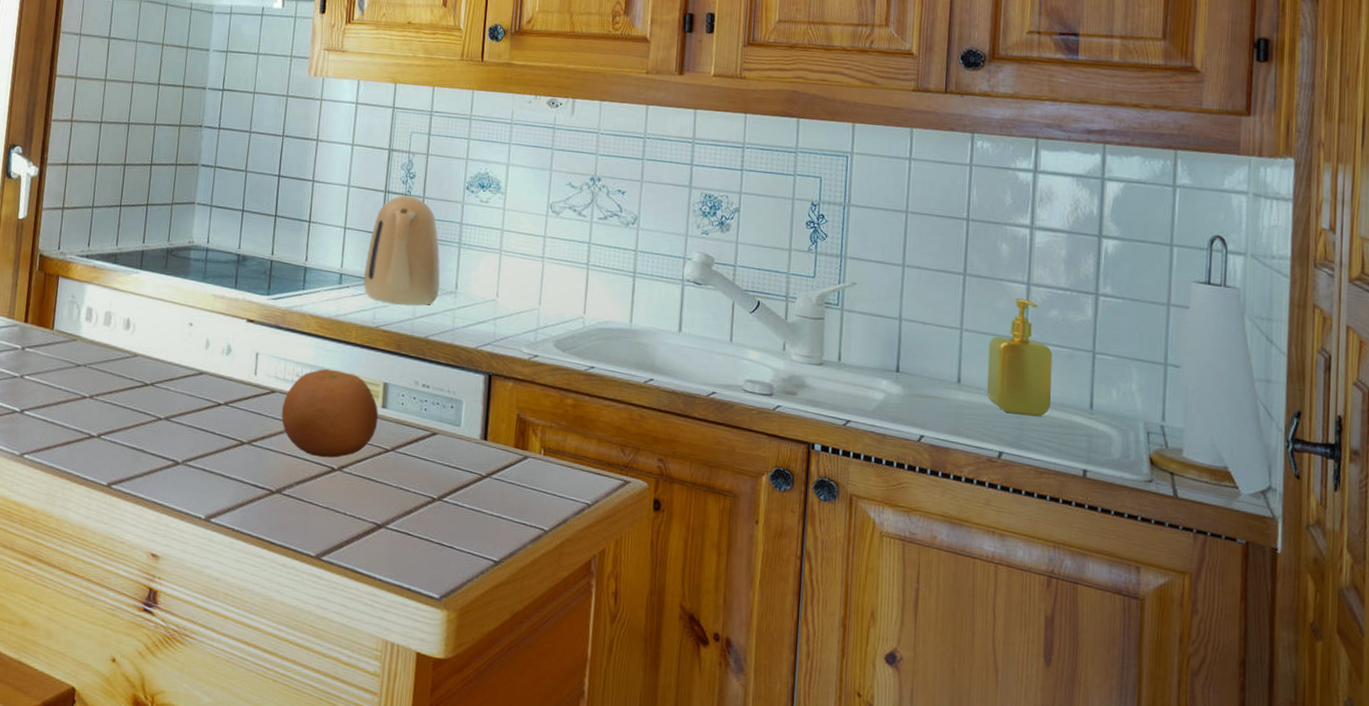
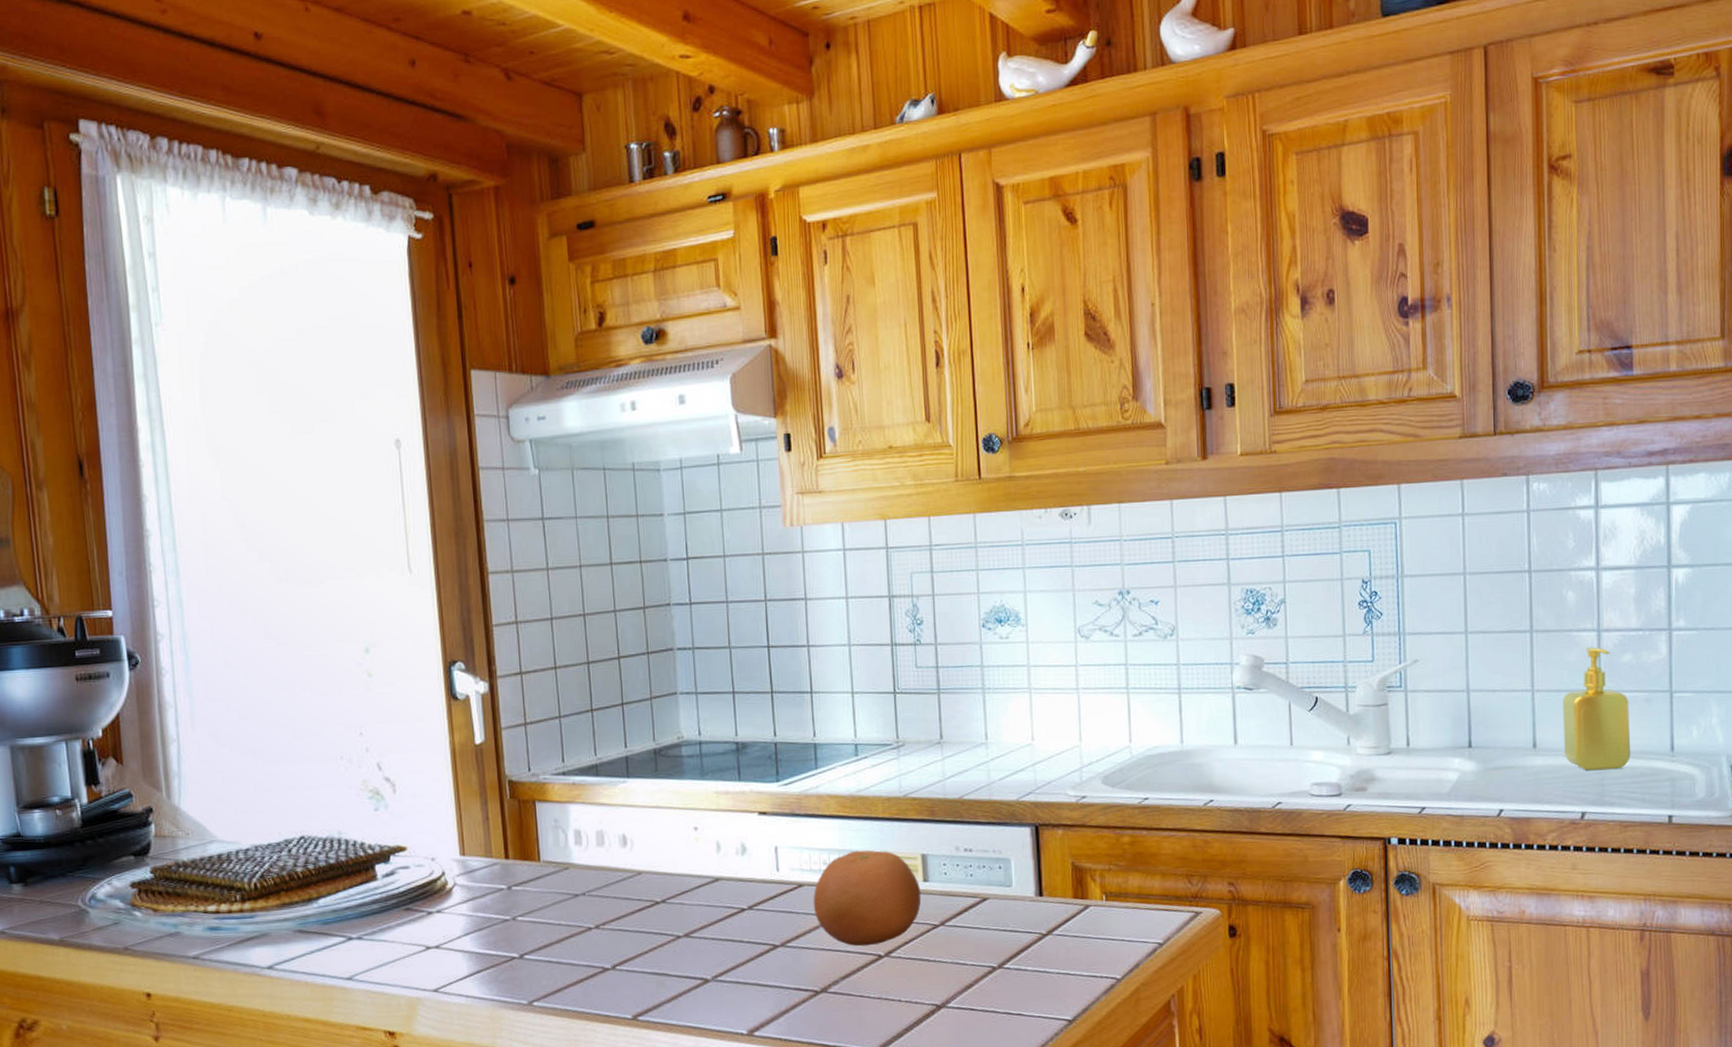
kettle: present [363,195,441,306] -> none [881,645,969,769]

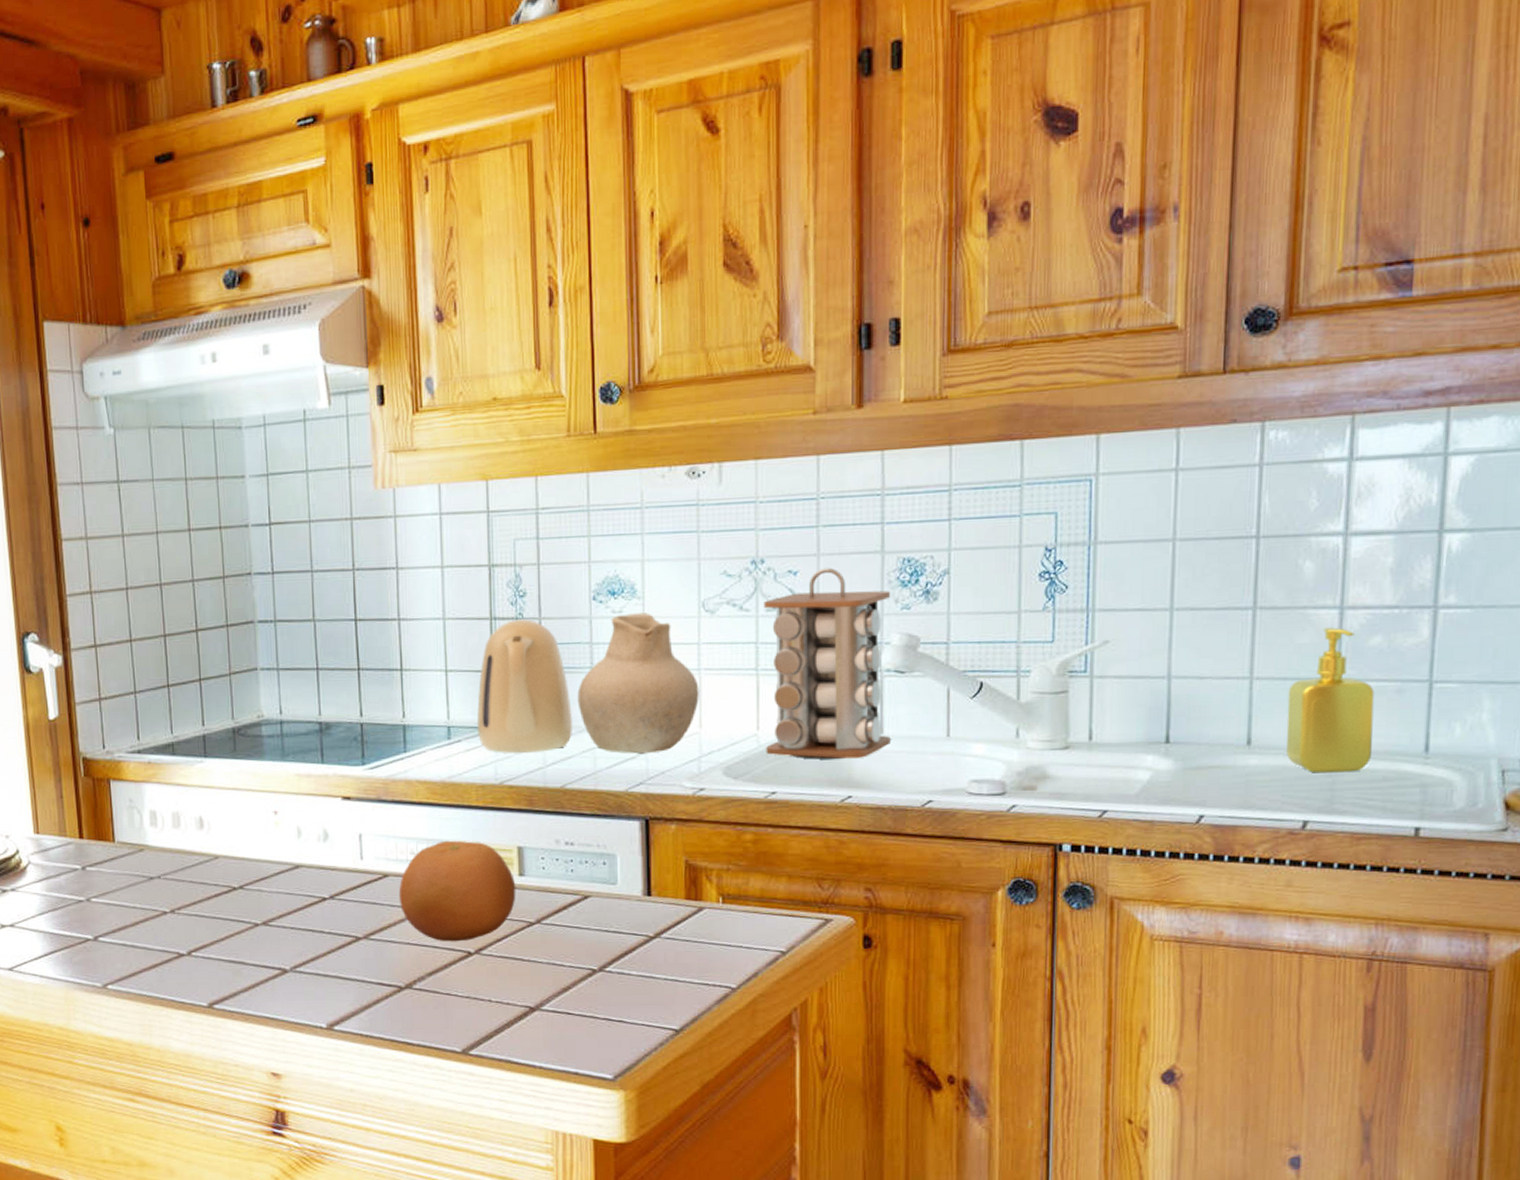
kettle: none [881,645,969,769] -> present [477,619,573,754]
ceramic pitcher: none [971,638,1079,767] -> present [577,612,699,754]
spice rack: none [1130,597,1244,768] -> present [763,567,891,760]

